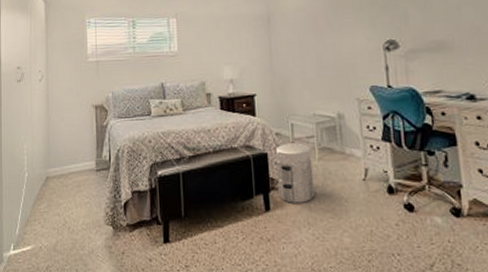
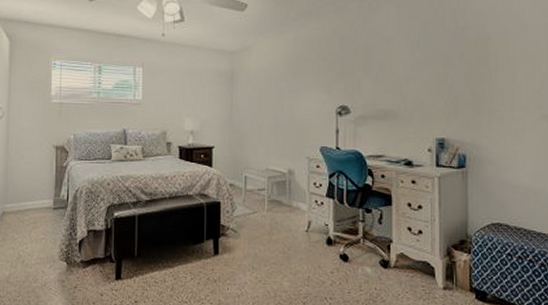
waste bin: present [275,142,315,203] -> none [228,193,261,249]

